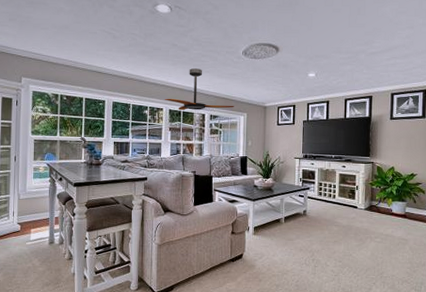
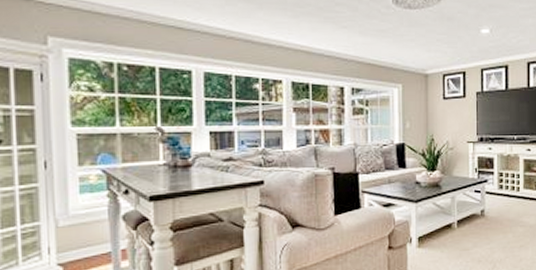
ceiling fan: present [165,68,234,111] -> none [284,22,385,83]

